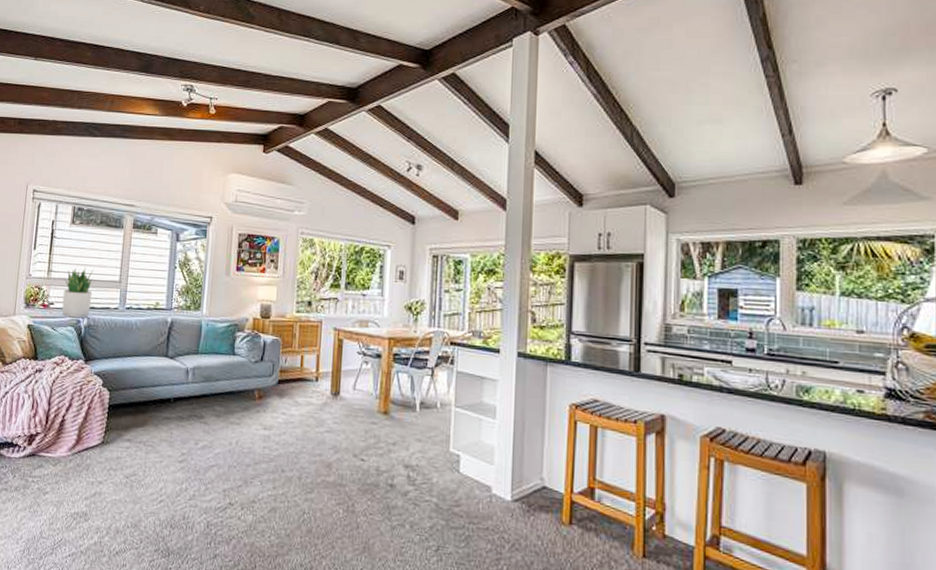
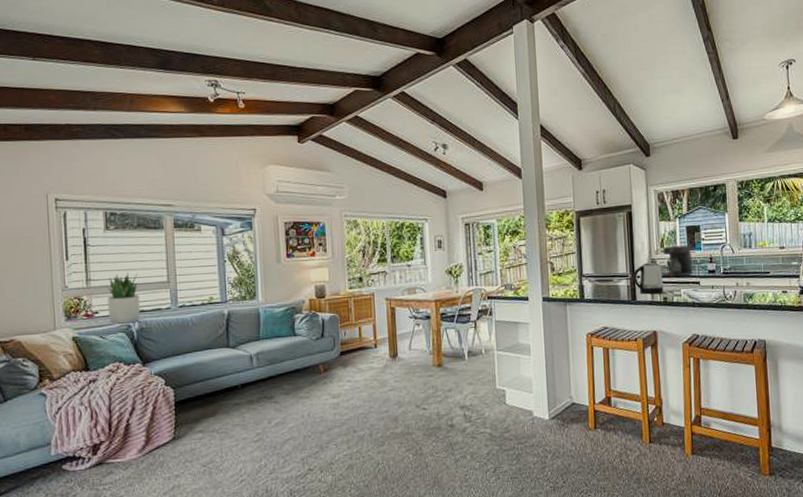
kettle: none [637,327,680,370] -> present [632,262,664,295]
coffee maker: none [679,310,724,352] -> present [662,245,694,278]

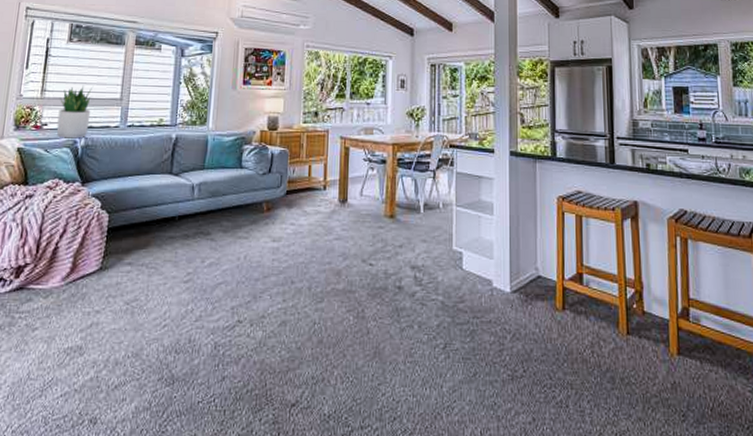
kettle: present [632,262,664,295] -> none [611,123,646,160]
coffee maker: present [662,245,694,278] -> none [645,107,681,143]

